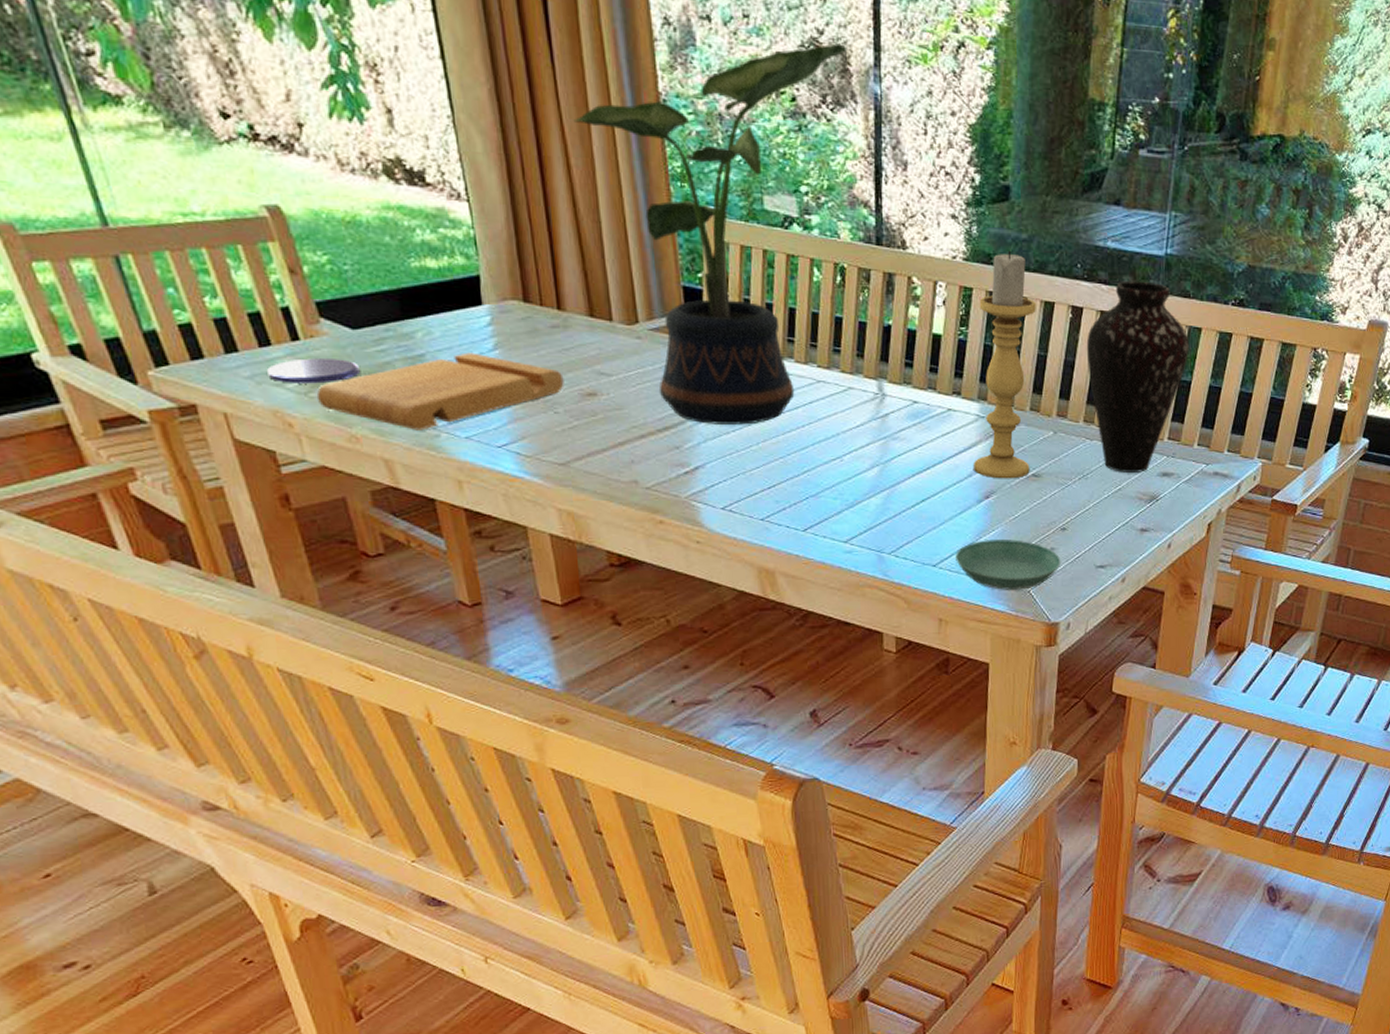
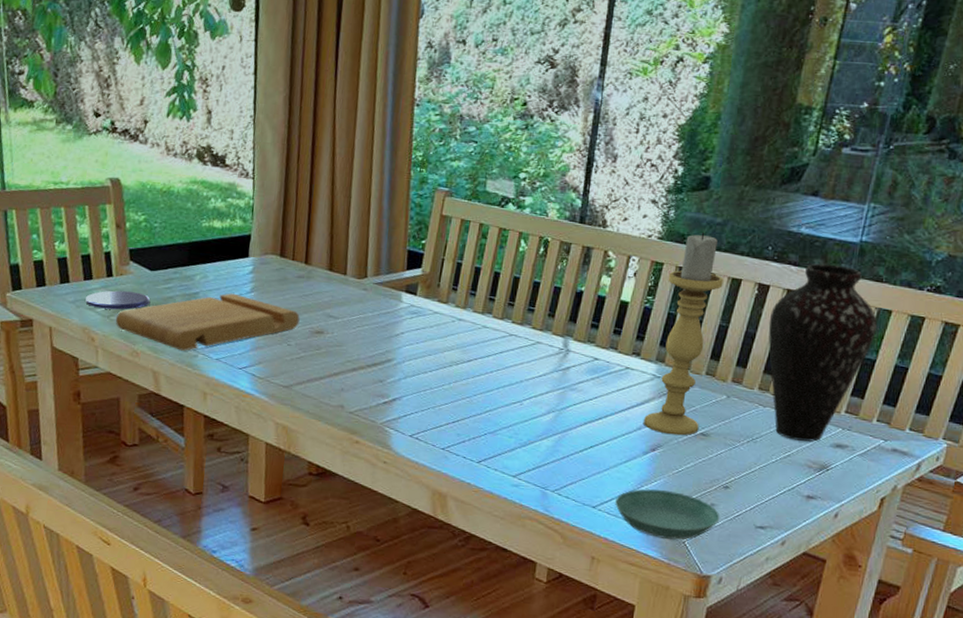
potted plant: present [573,43,848,425] -> none [343,60,578,367]

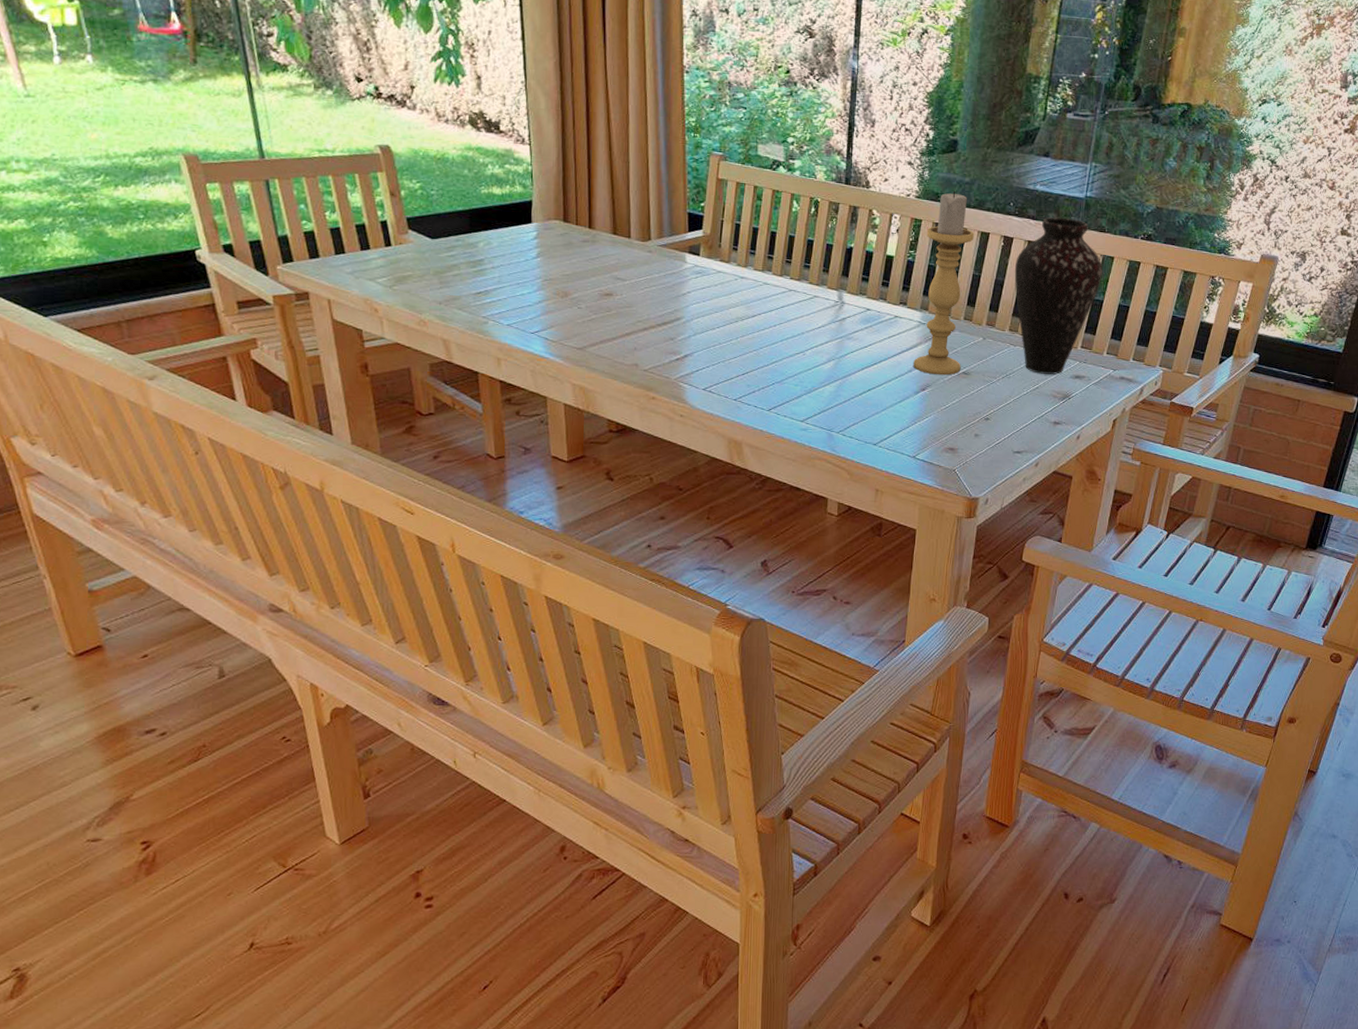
saucer: present [85,290,151,310] -> none [364,260,434,280]
cutting board: present [115,293,300,351] -> none [398,259,588,318]
saucer: present [615,489,720,540] -> none [893,425,984,468]

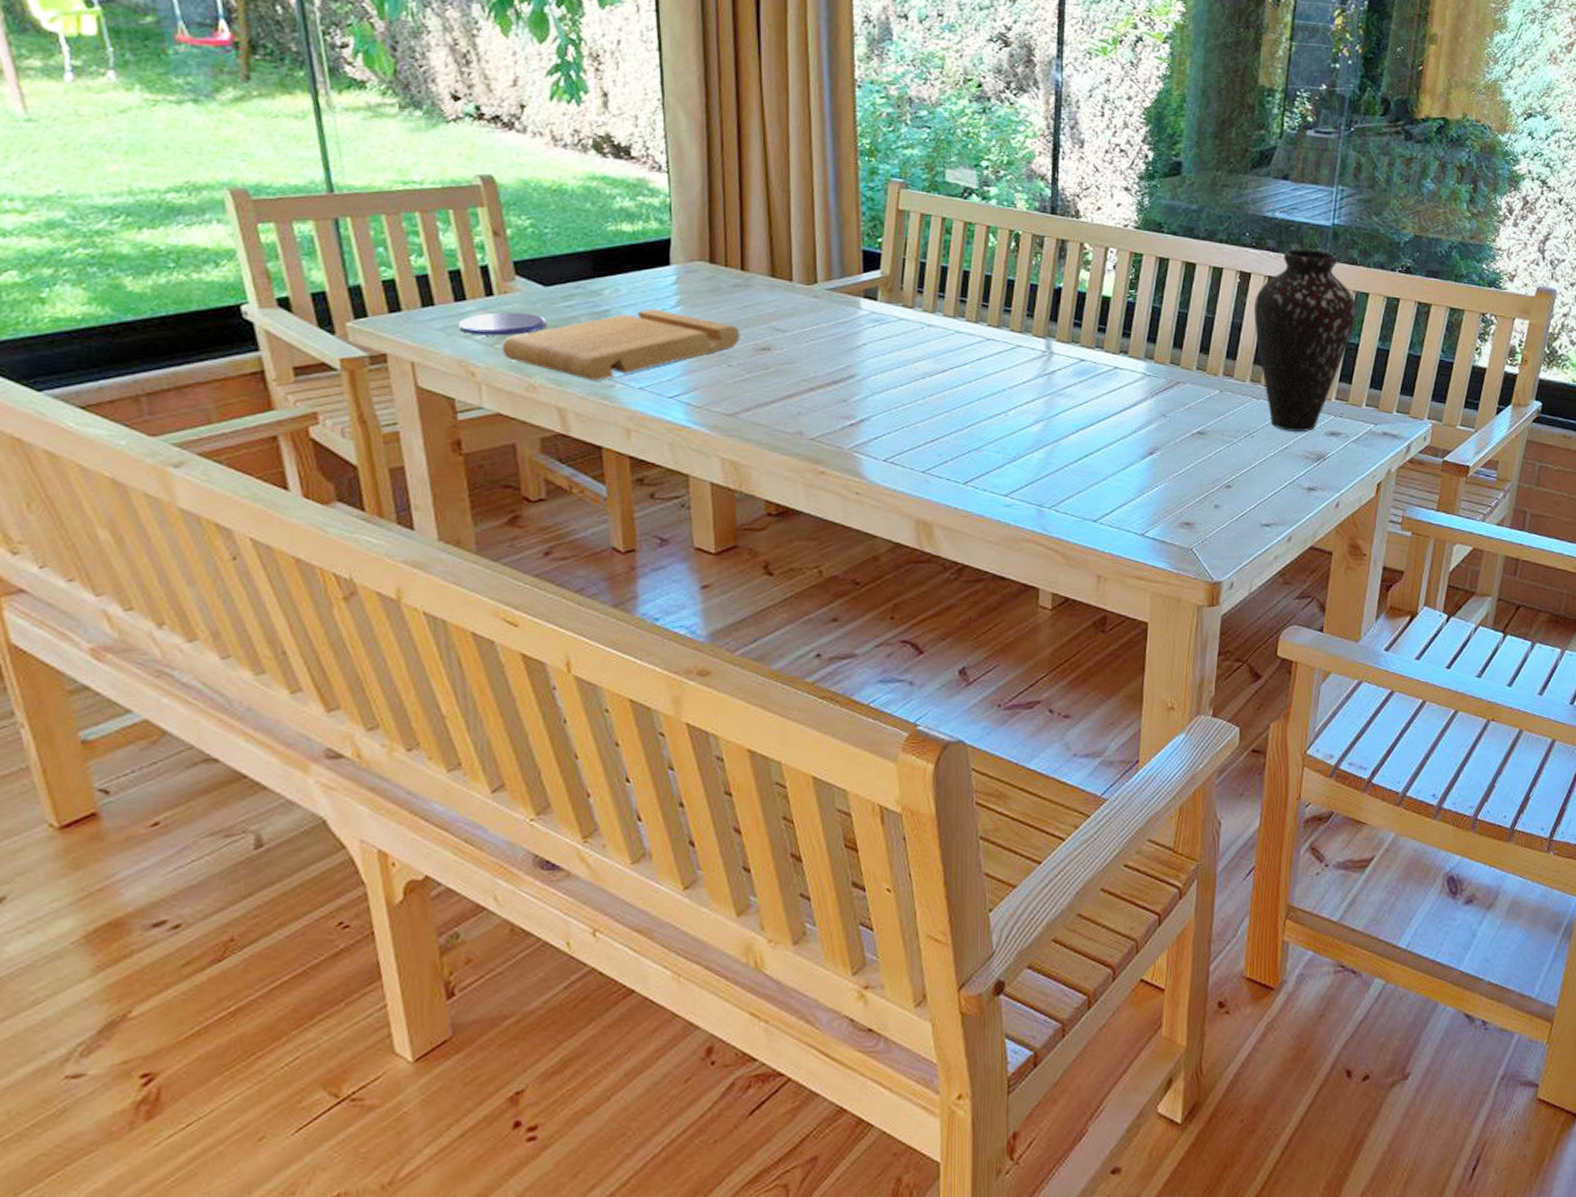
saucer: none [364,260,434,280] -> present [459,312,547,336]
cutting board: none [398,259,588,318] -> present [501,308,740,381]
candle holder: present [912,190,974,376] -> none [1137,219,1205,436]

